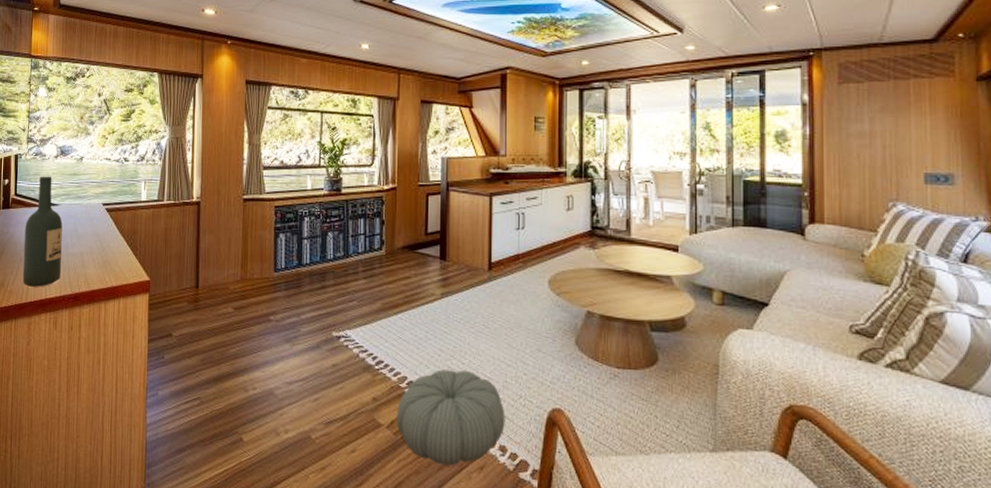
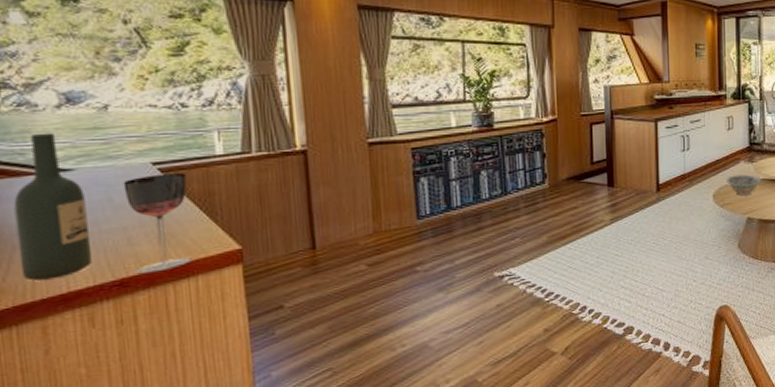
wineglass: none [84,213,122,292] -> present [123,173,192,274]
pouf: present [397,369,505,466] -> none [571,287,678,377]
decorative bowl: none [563,261,605,286] -> present [726,174,762,196]

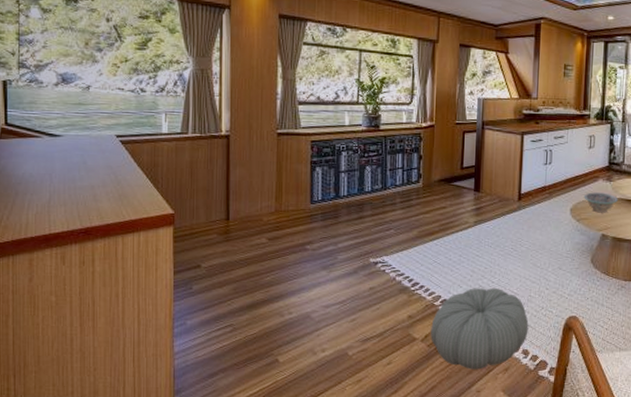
wine bottle: present [13,132,93,281] -> none [20,104,69,222]
wineglass: present [123,173,192,274] -> none [95,145,139,225]
pouf: none [571,287,678,377] -> present [431,288,529,370]

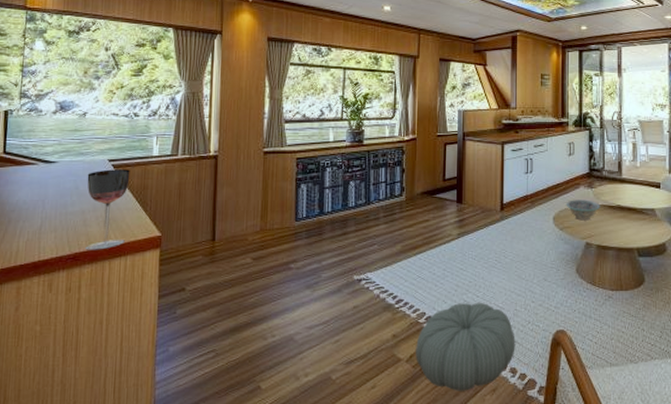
wineglass: none [95,145,139,225] -> present [85,169,130,250]

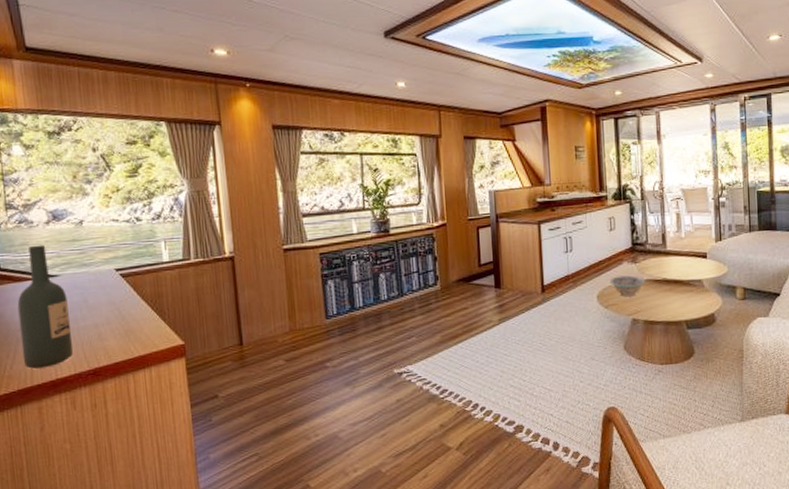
wine bottle: none [11,132,61,249] -> present [17,244,73,369]
wineglass: present [85,169,130,250] -> none [94,278,146,365]
pouf: present [416,303,516,391] -> none [465,386,567,474]

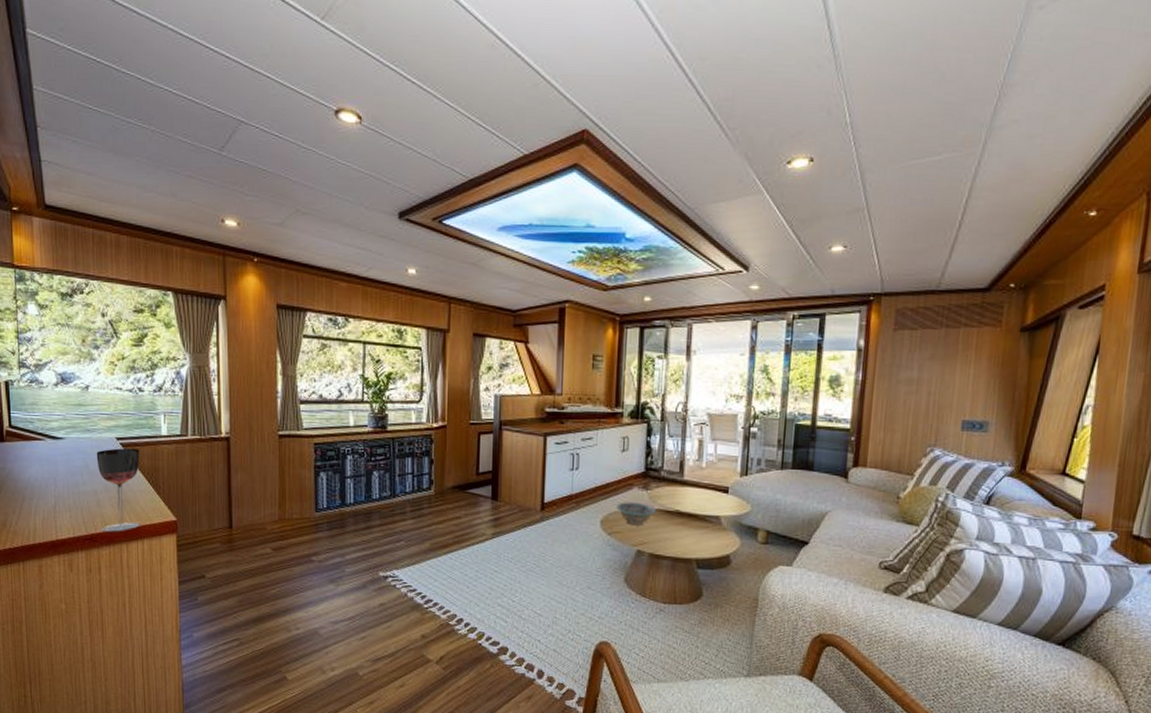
wine bottle: present [17,244,73,369] -> none [25,406,73,528]
wineglass: none [94,278,146,365] -> present [96,448,140,532]

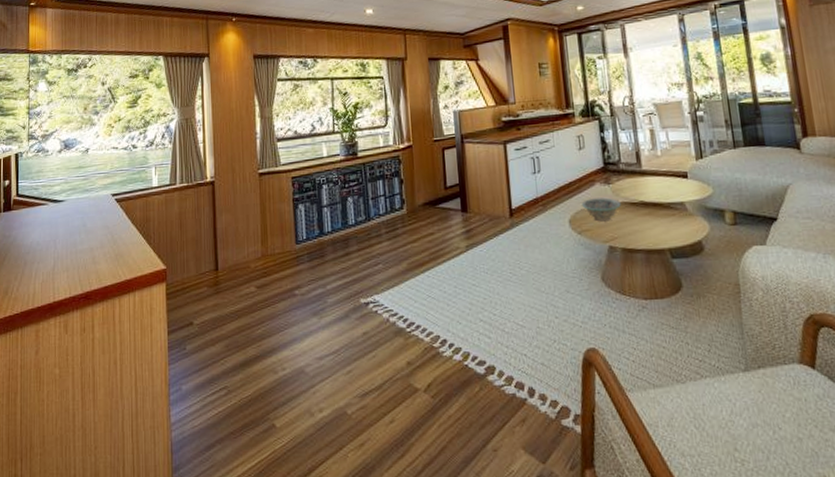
wineglass: present [96,448,140,532] -> none [93,202,133,288]

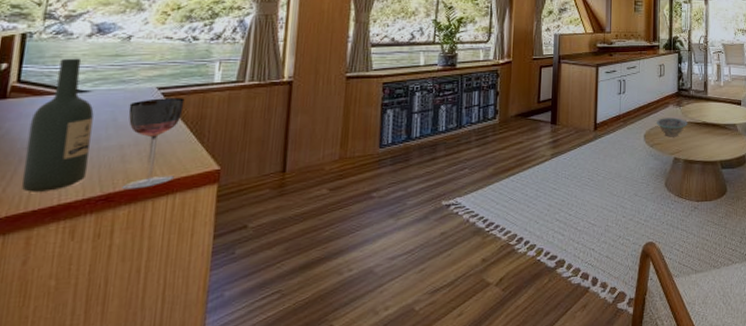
wine bottle: none [28,172,71,291] -> present [21,58,94,192]
wineglass: none [93,202,133,288] -> present [122,98,185,190]

